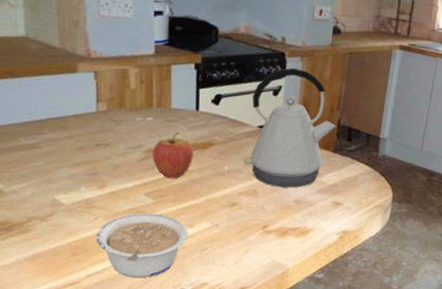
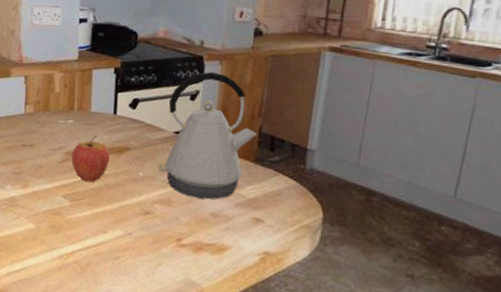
legume: present [96,213,188,279] -> none [16,214,102,282]

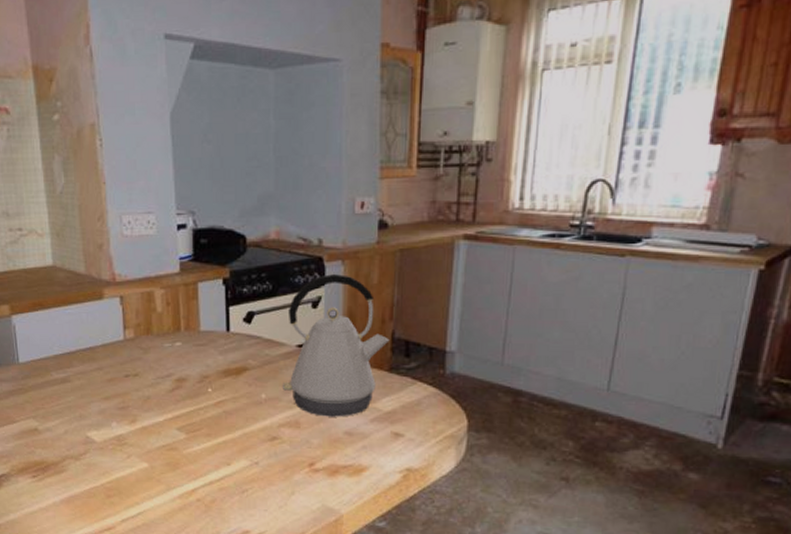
fruit: present [71,134,110,183] -> none [182,356,226,411]

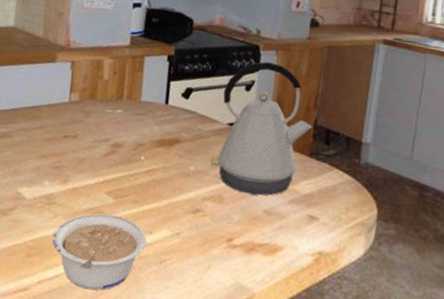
legume: none [129,450,225,524] -> present [52,213,147,291]

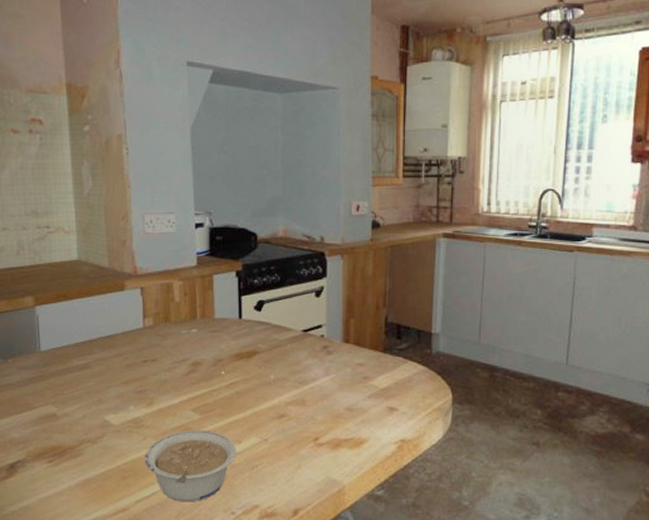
kettle: present [211,61,312,196] -> none [290,267,384,395]

